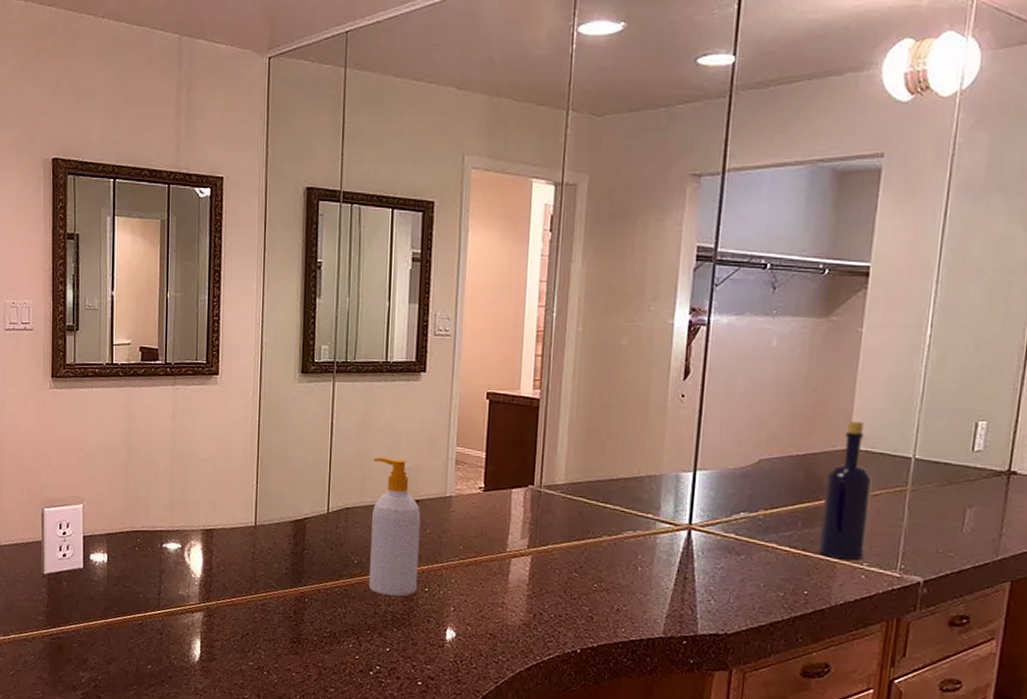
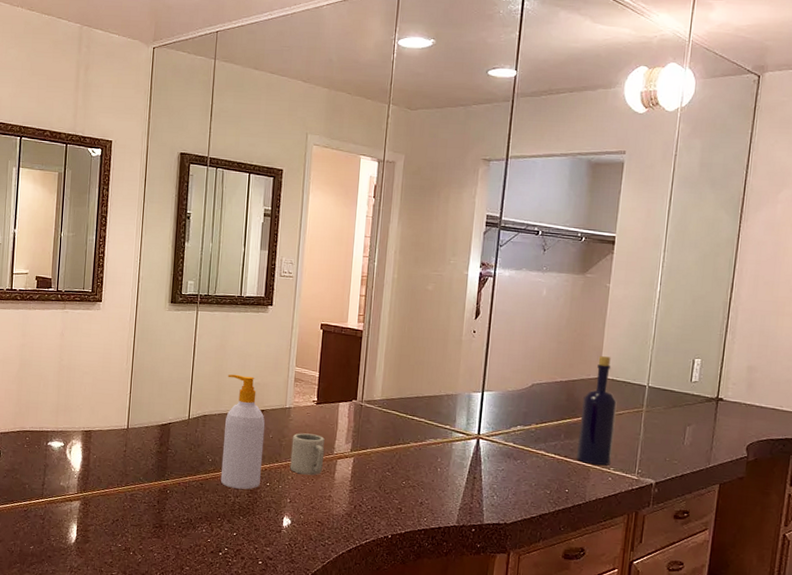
cup: none [453,527,495,578] -> present [290,433,325,475]

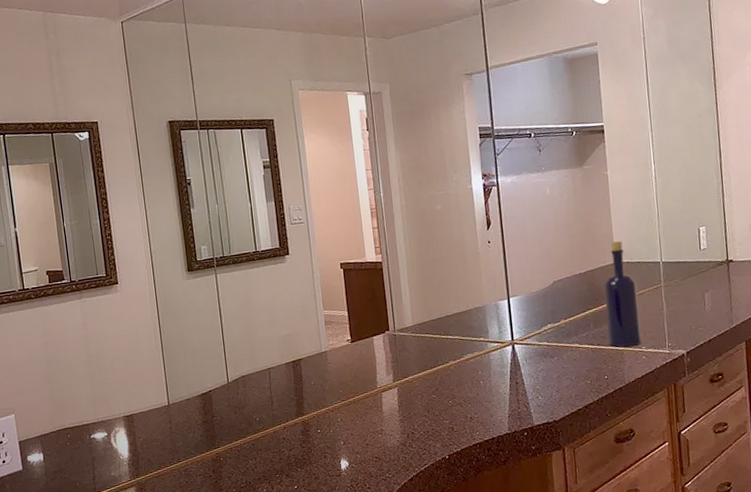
soap bottle: present [220,374,266,490] -> none [258,328,311,443]
cup: present [290,433,325,475] -> none [333,372,369,415]

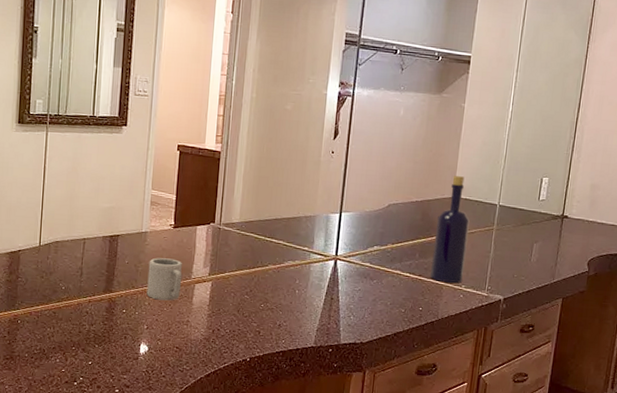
cup: none [333,372,369,415] -> present [146,258,182,301]

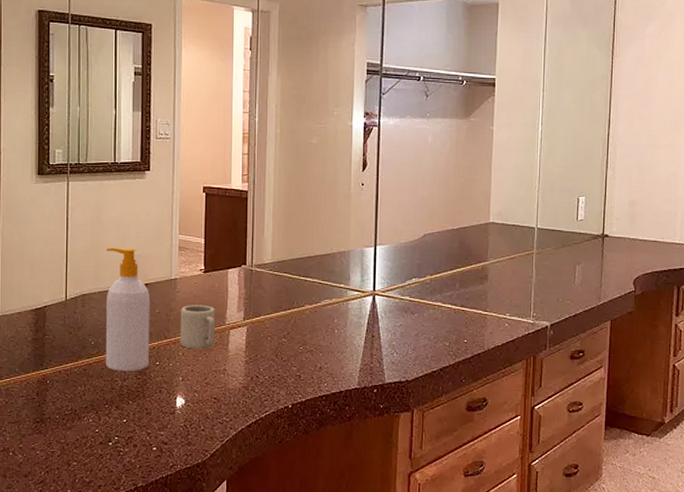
soap bottle: none [74,198,121,317] -> present [105,247,151,371]
bottle: present [430,176,470,283] -> none [473,201,508,311]

